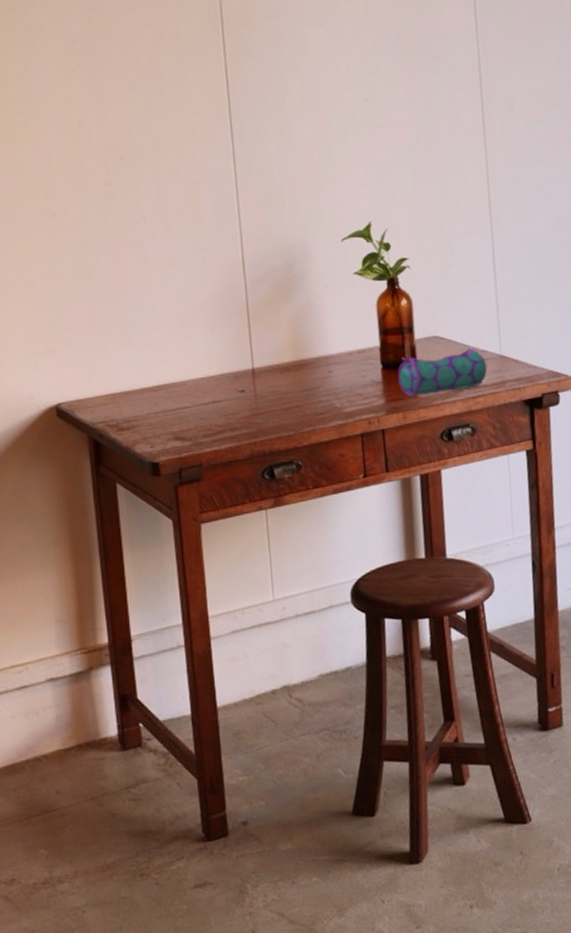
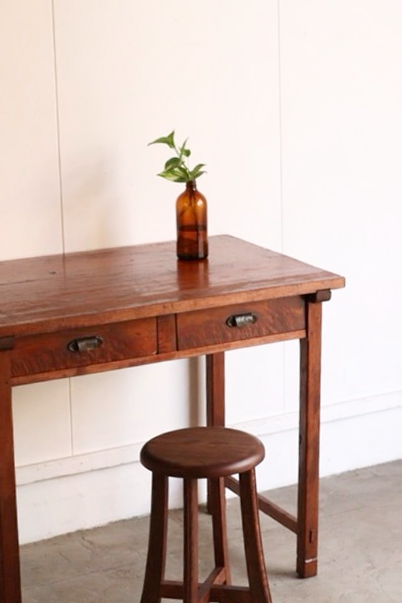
pencil case: present [398,347,488,397] -> none [191,246,270,287]

